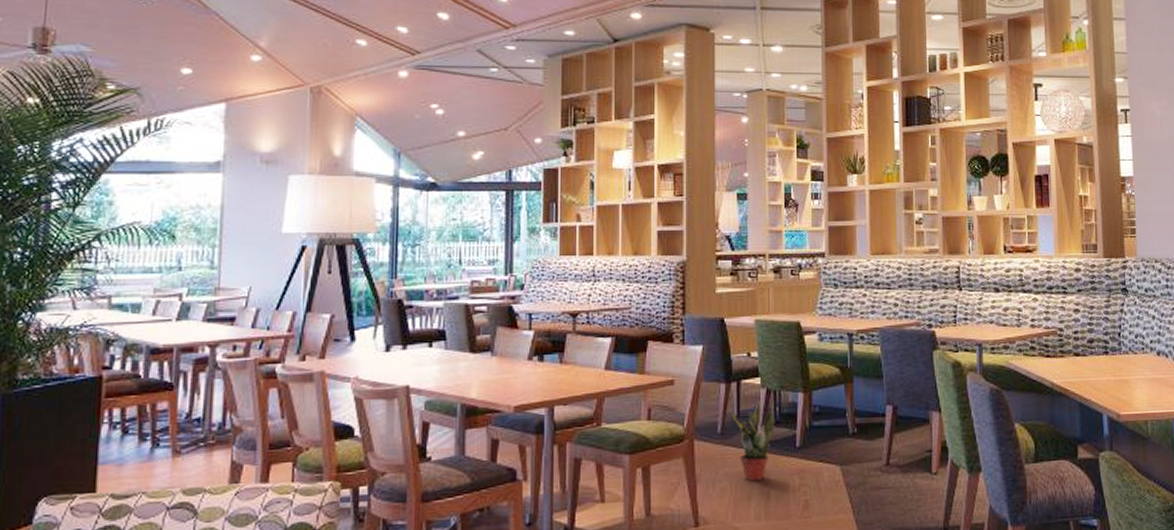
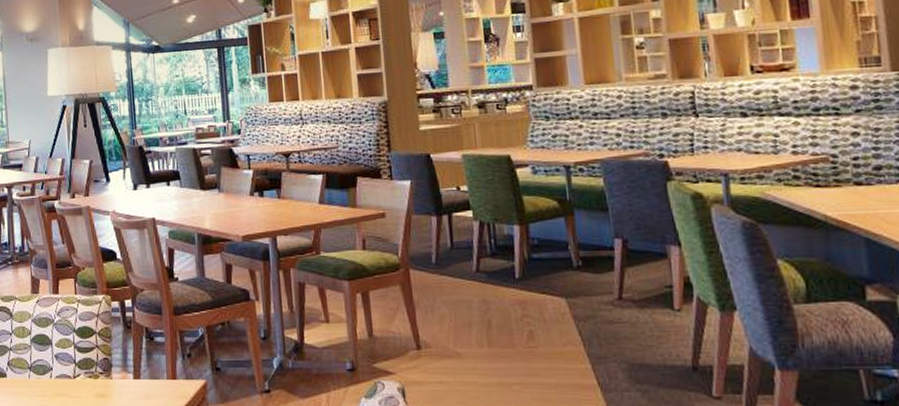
potted plant: present [730,400,776,481] -> none [443,232,492,309]

